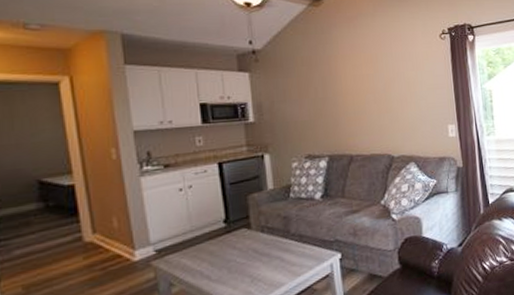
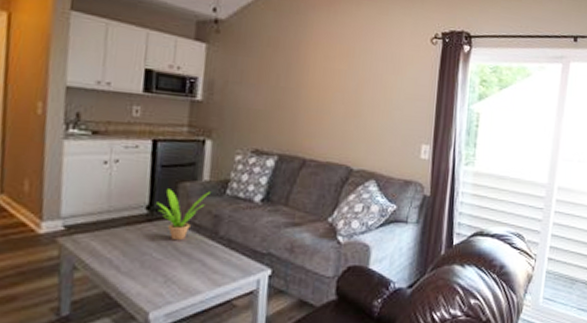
potted plant: none [232,198,276,245] -> present [157,189,210,241]

